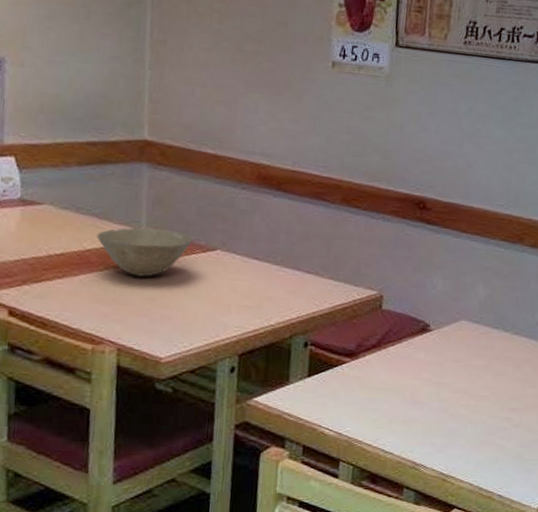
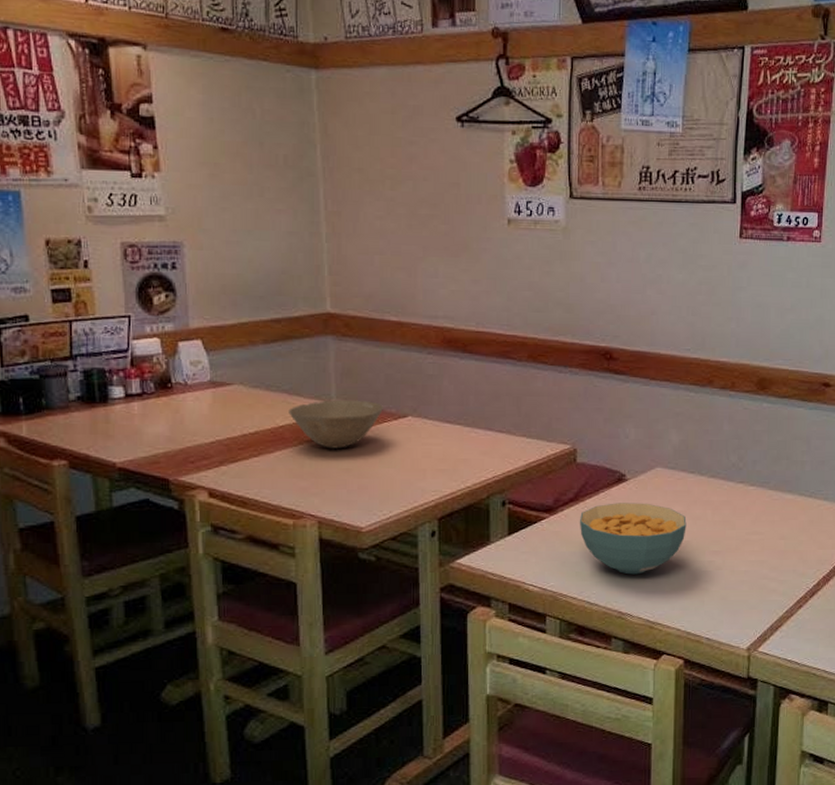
cereal bowl: none [380,352,487,426] -> present [579,503,687,575]

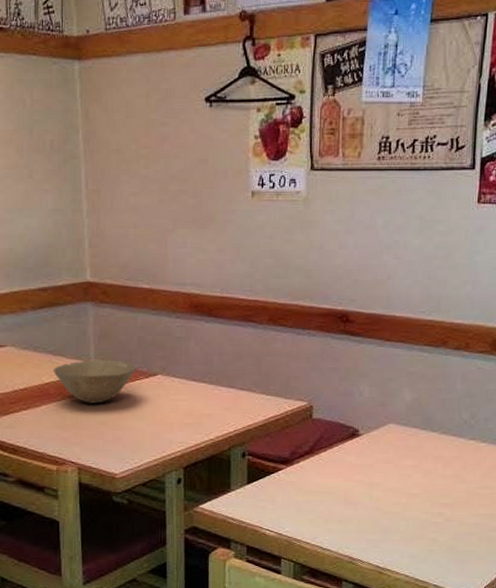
cereal bowl: present [579,503,687,575] -> none [313,456,417,524]

